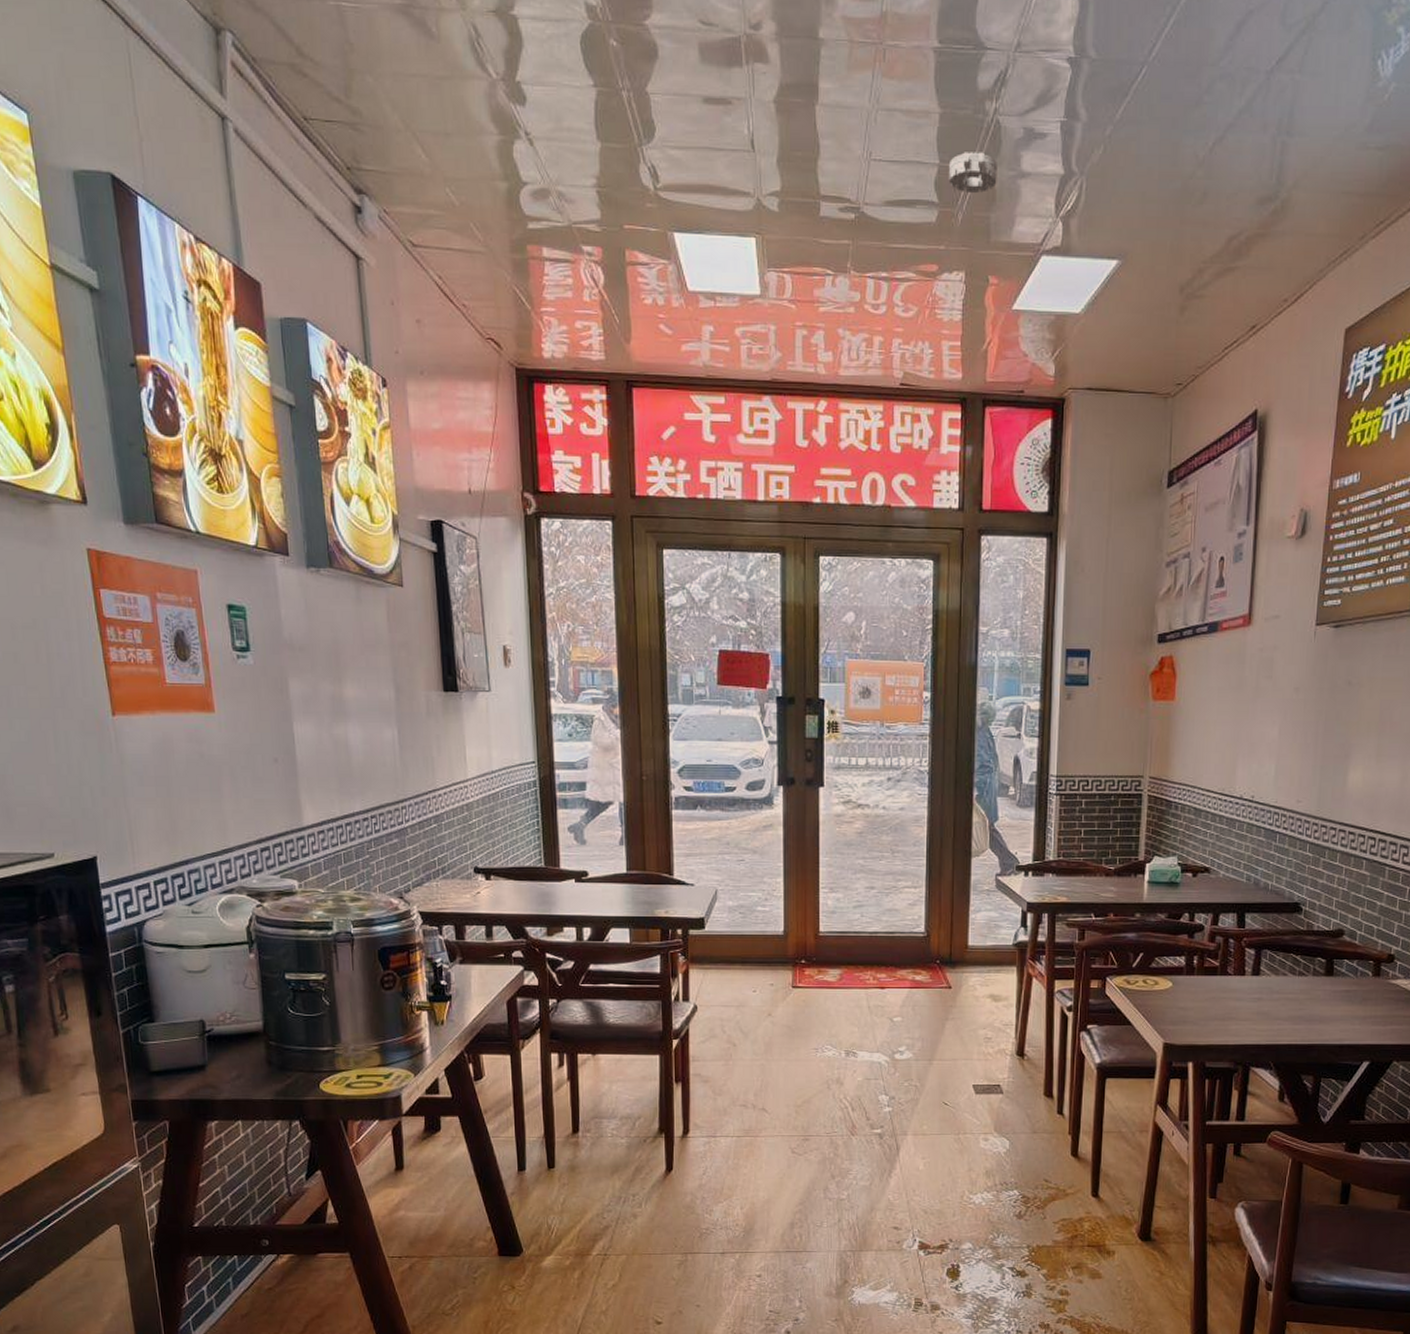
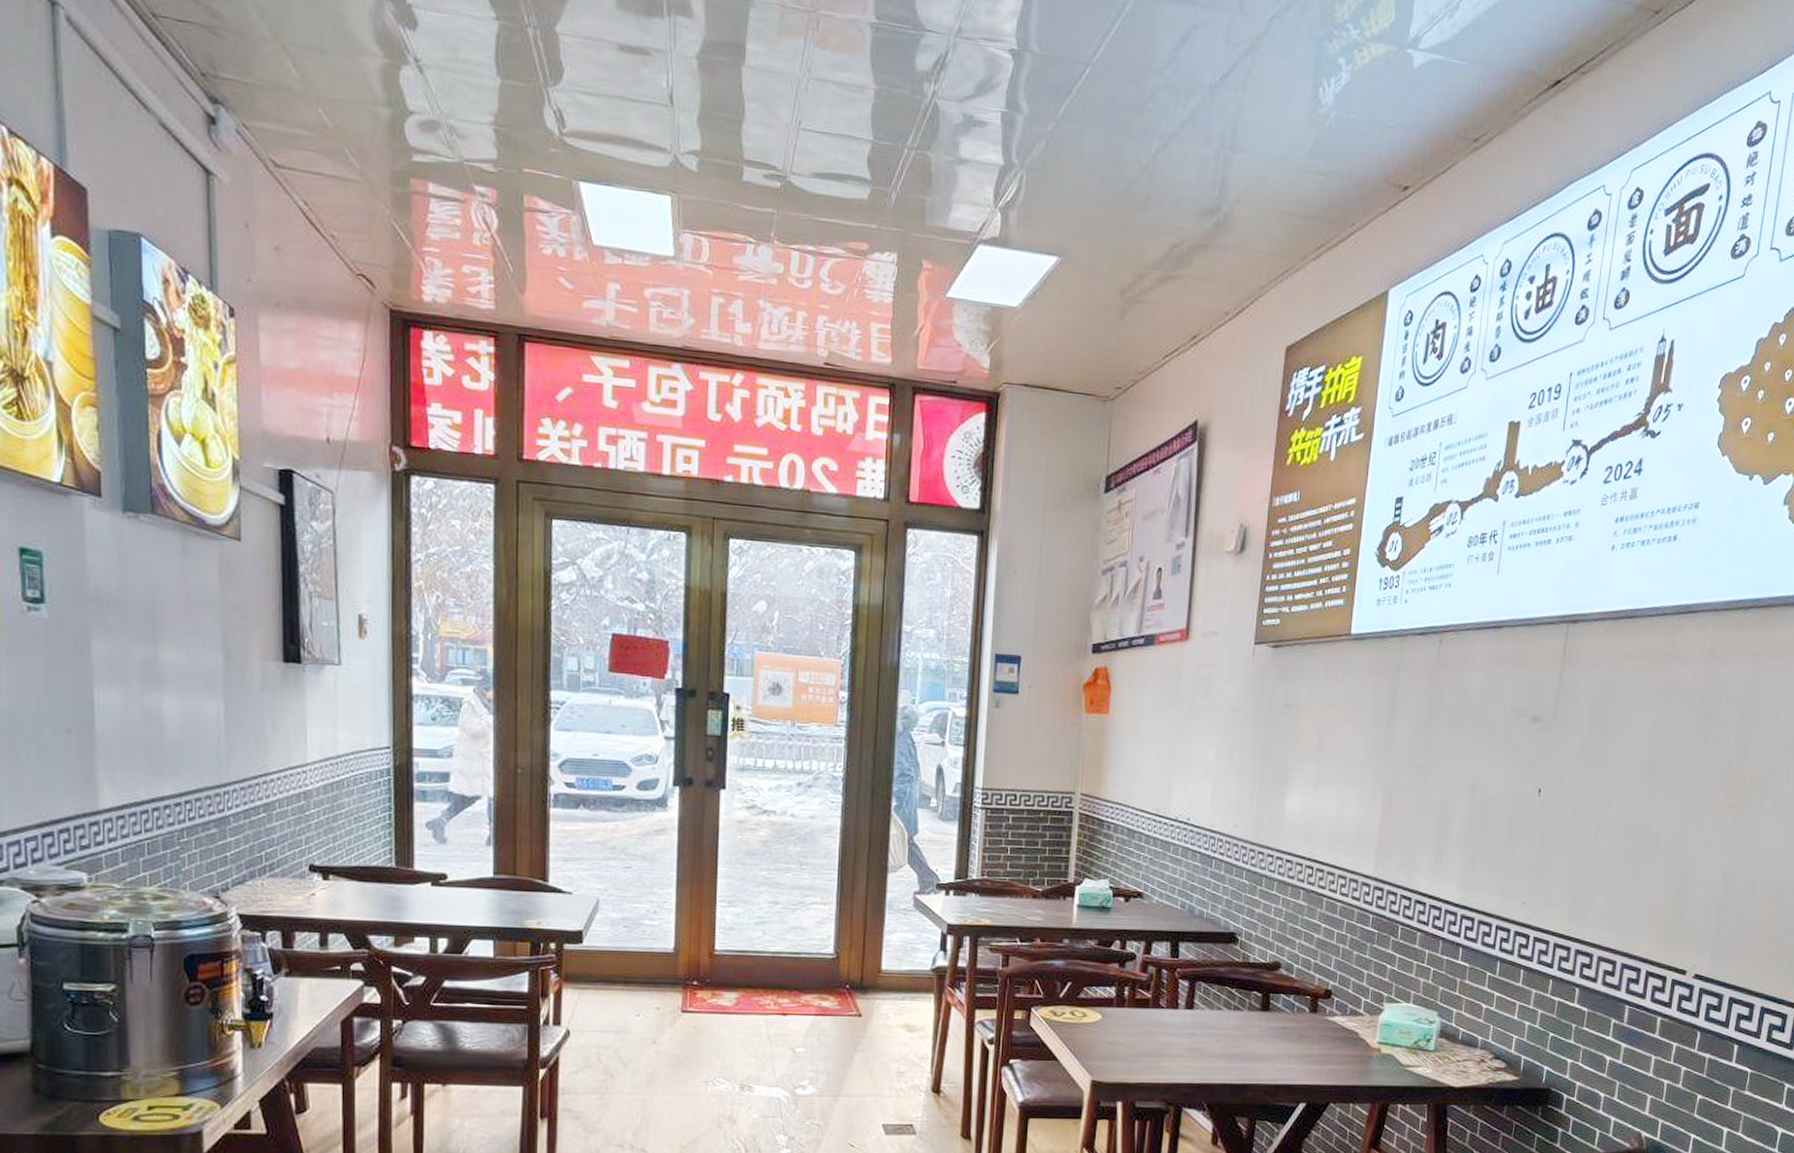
smoke detector: present [948,152,997,194] -> none [882,131,934,175]

